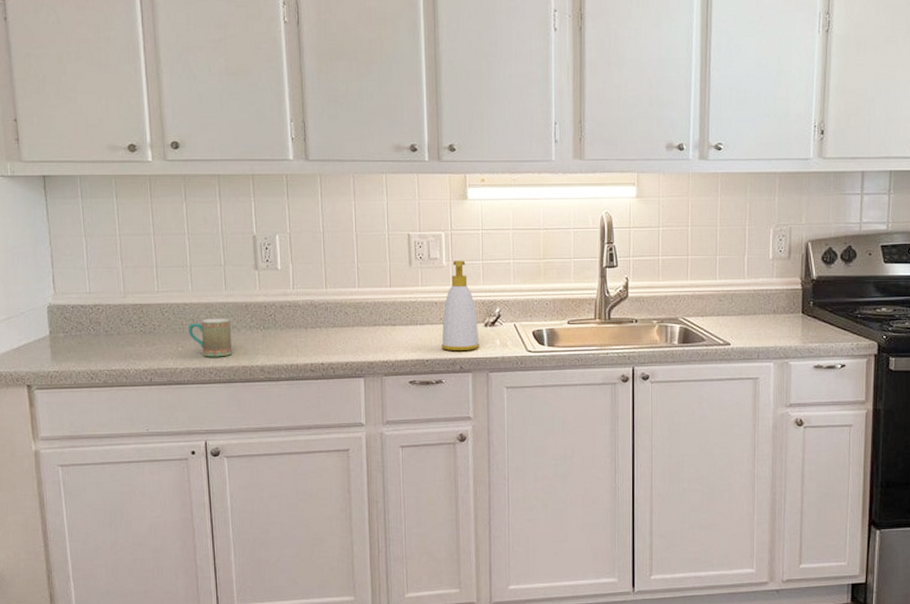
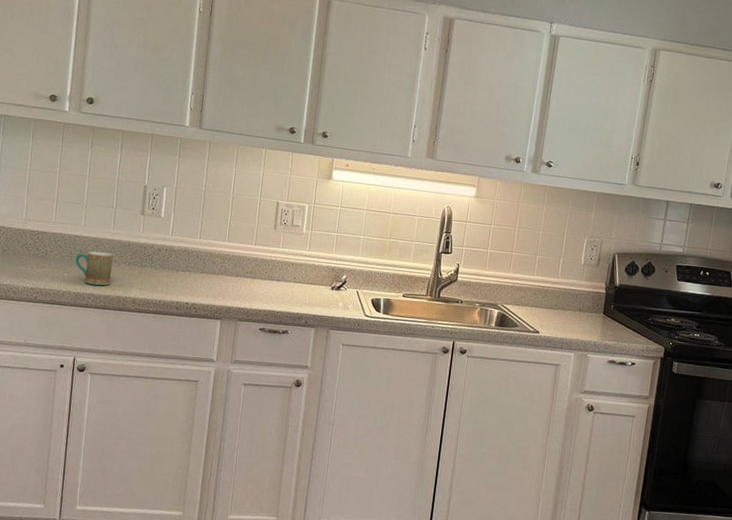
soap bottle: present [441,260,480,352] -> none [291,230,326,309]

